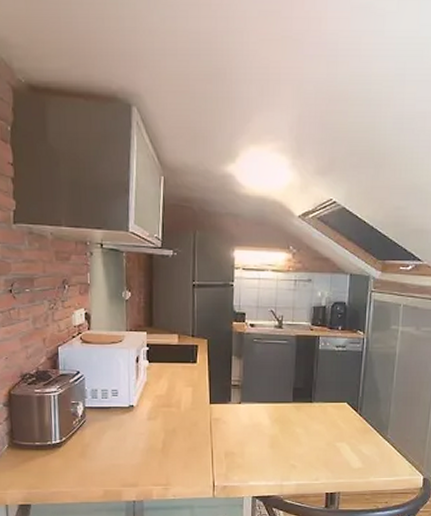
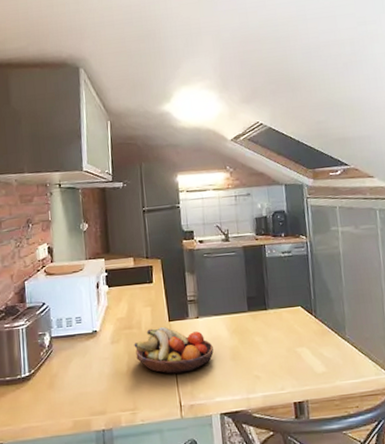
fruit bowl: none [171,408,252,455] -> present [134,326,214,374]

